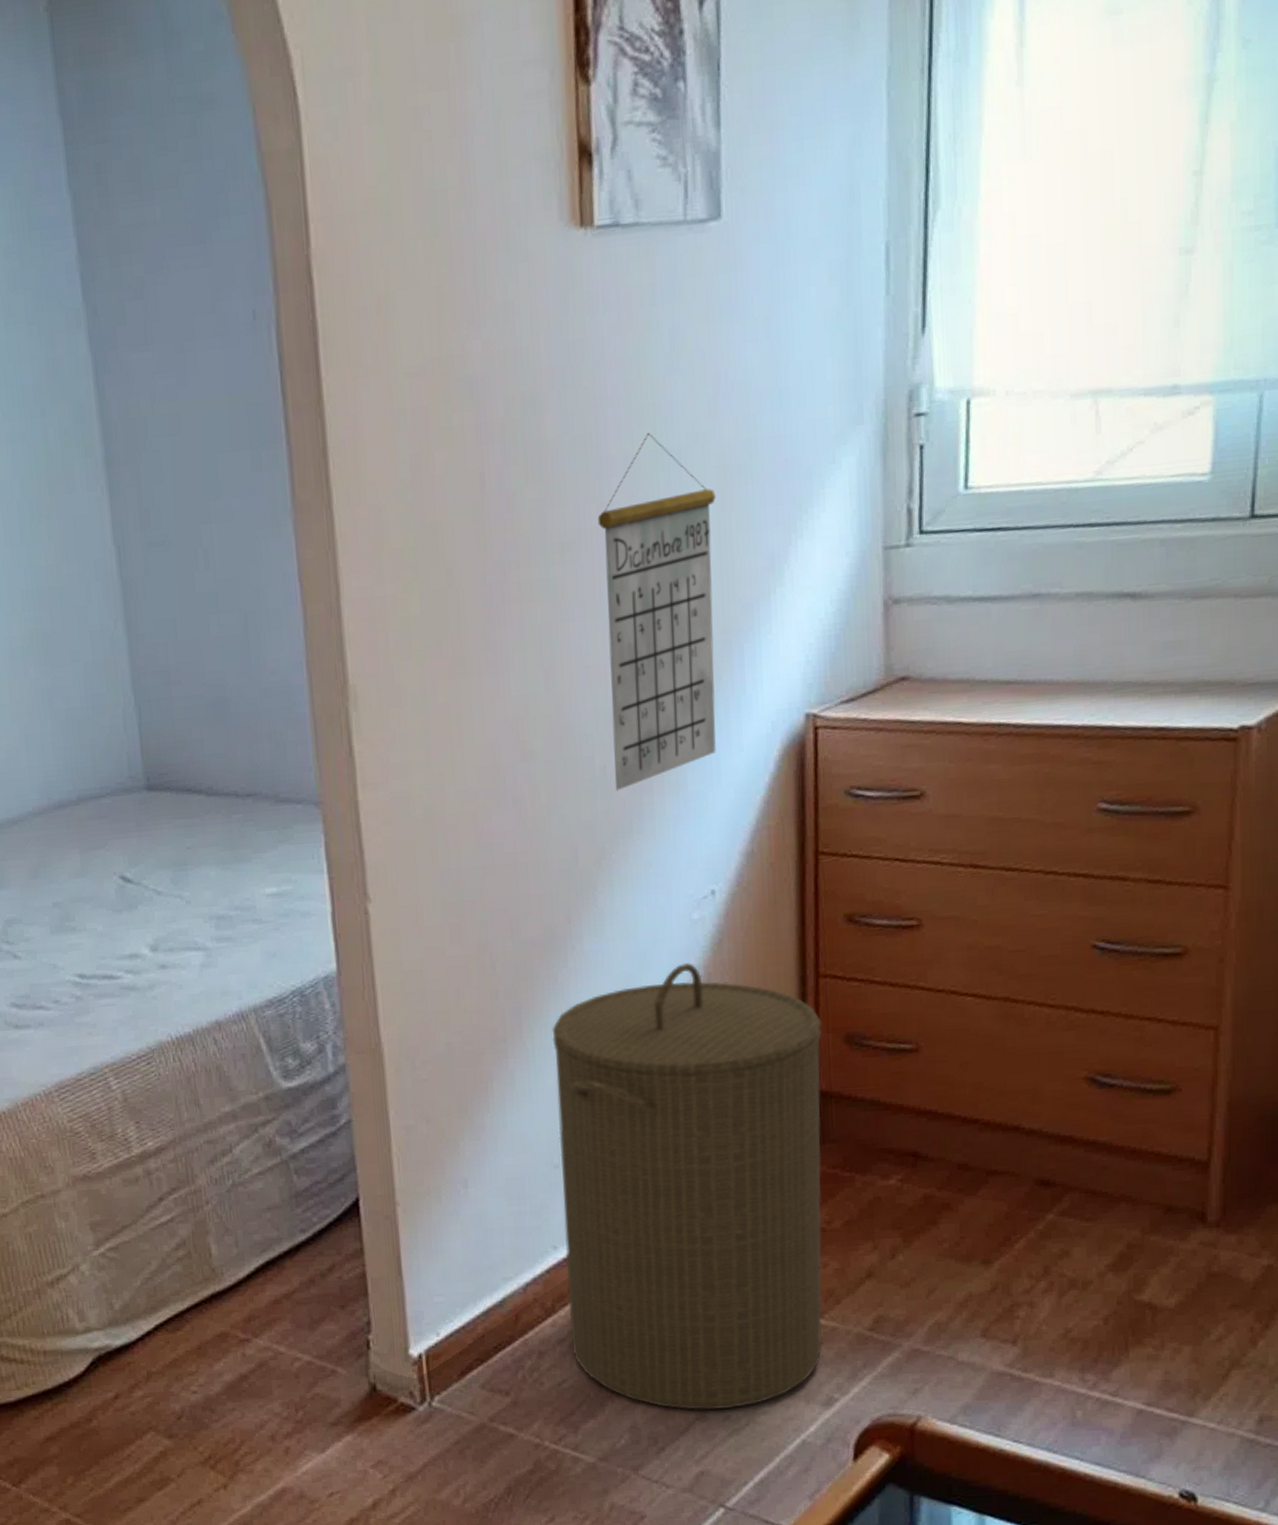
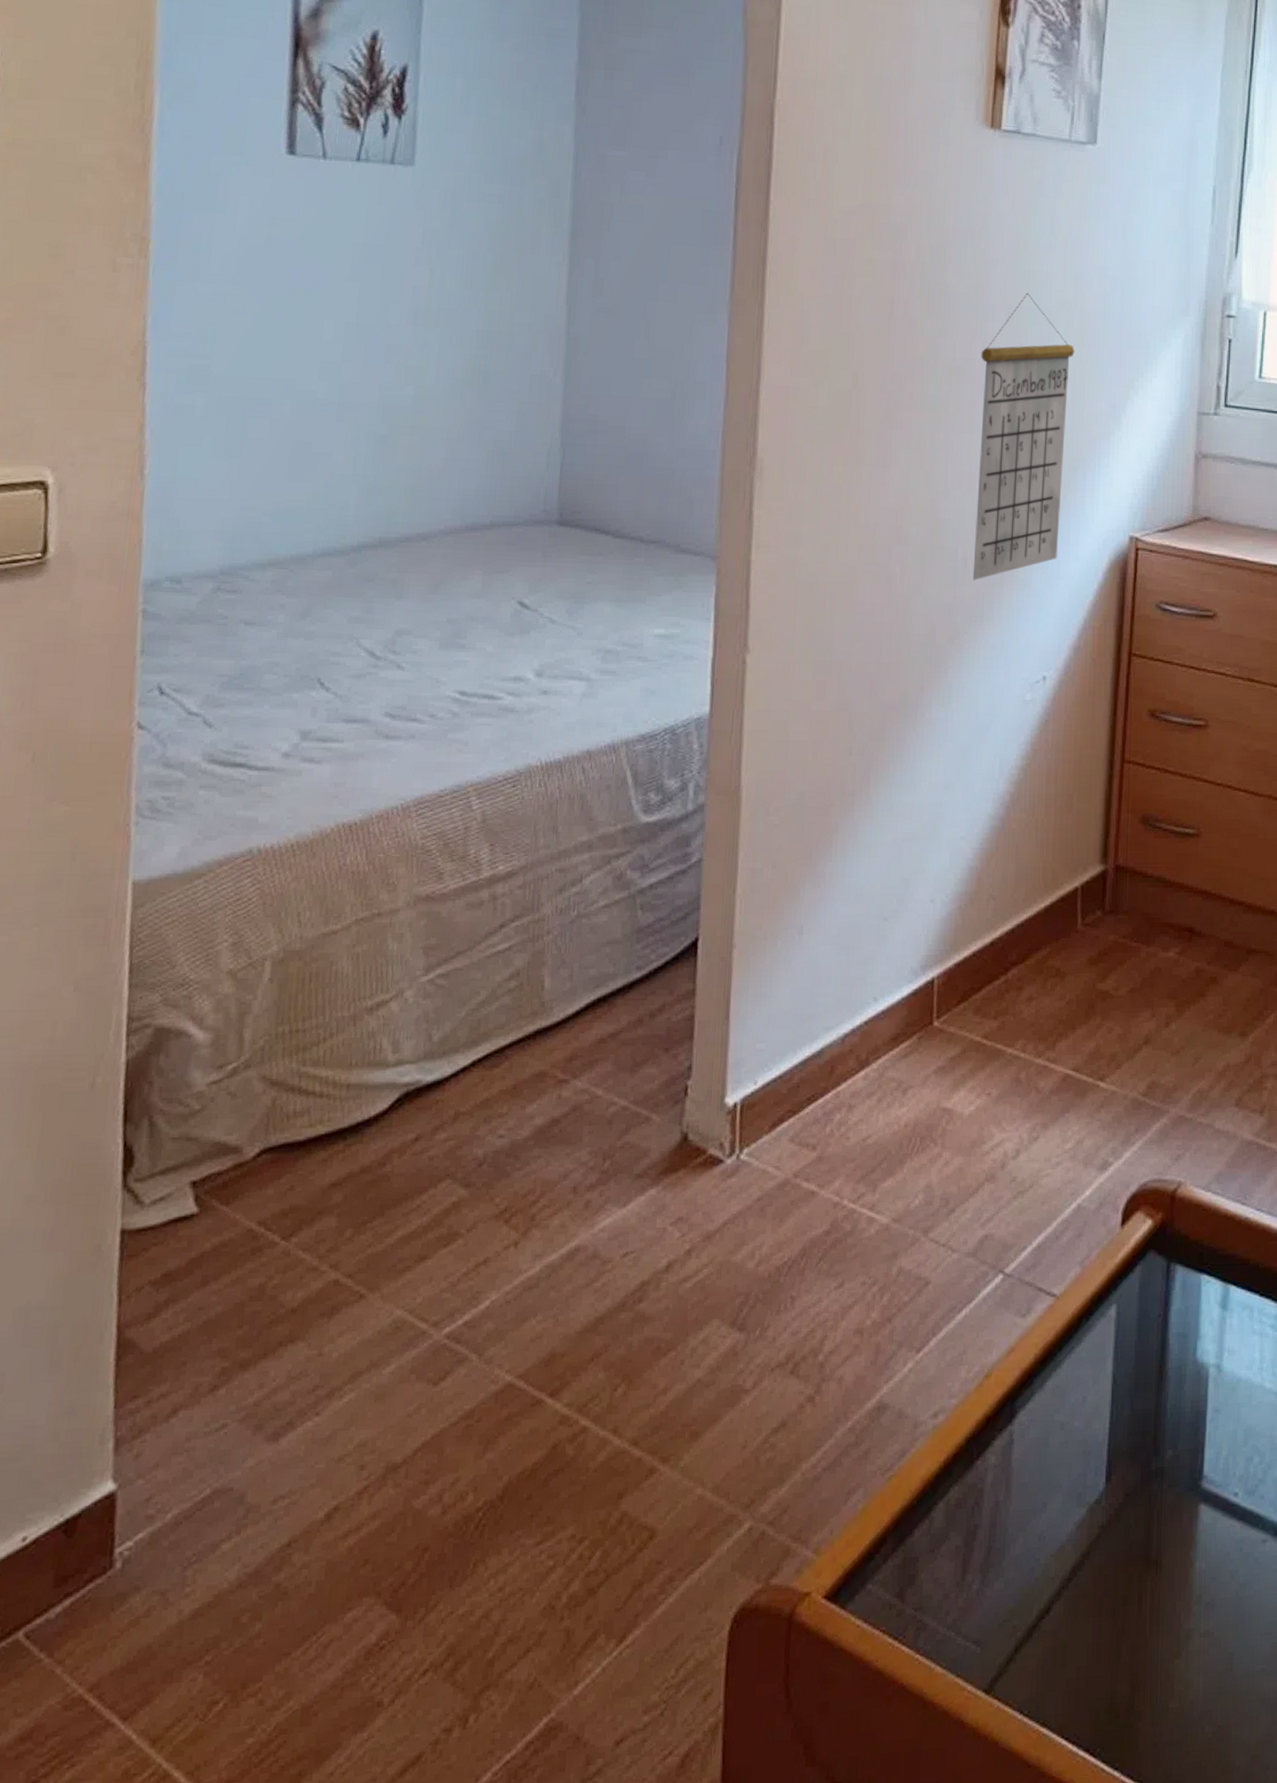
laundry hamper: present [552,963,823,1411] -> none [879,739,1124,1172]

